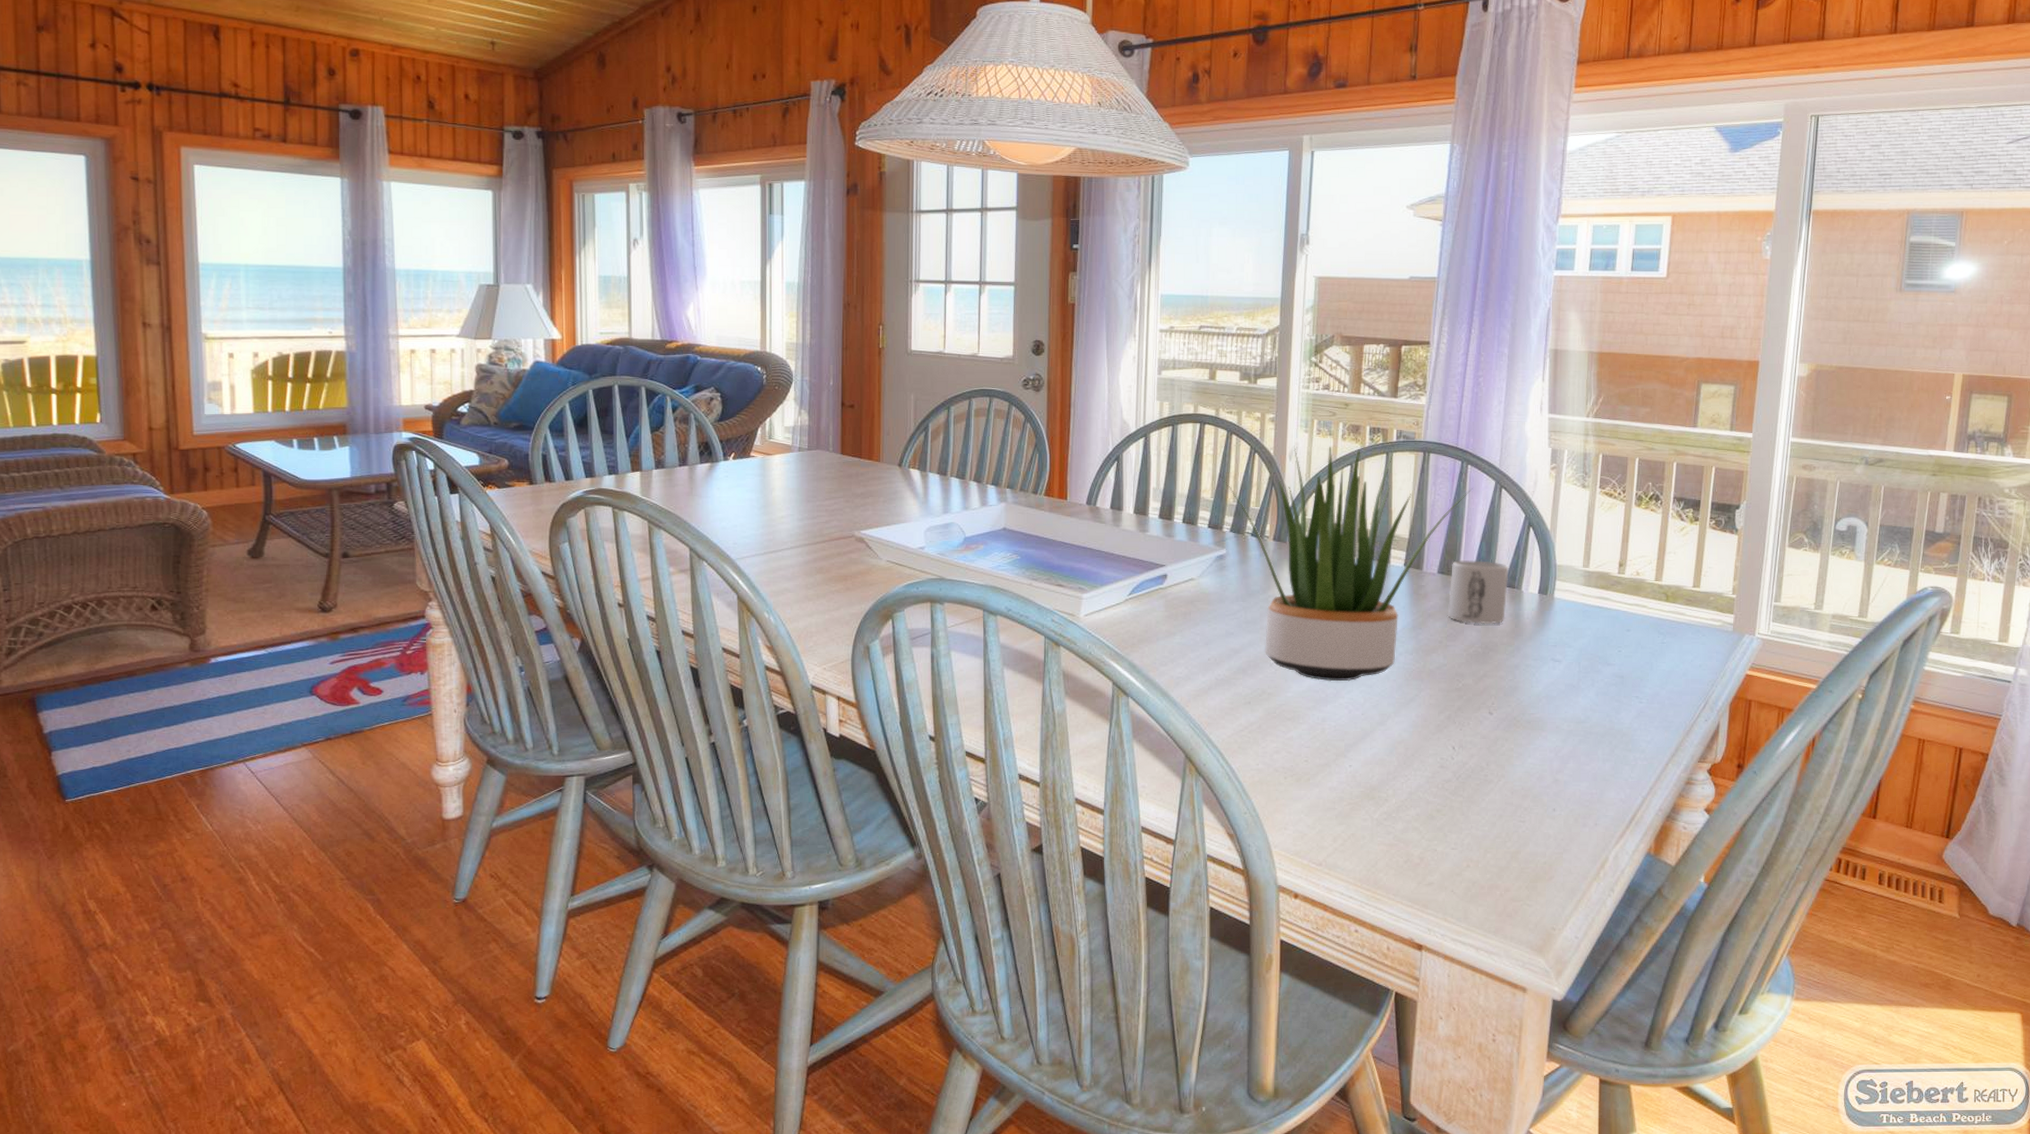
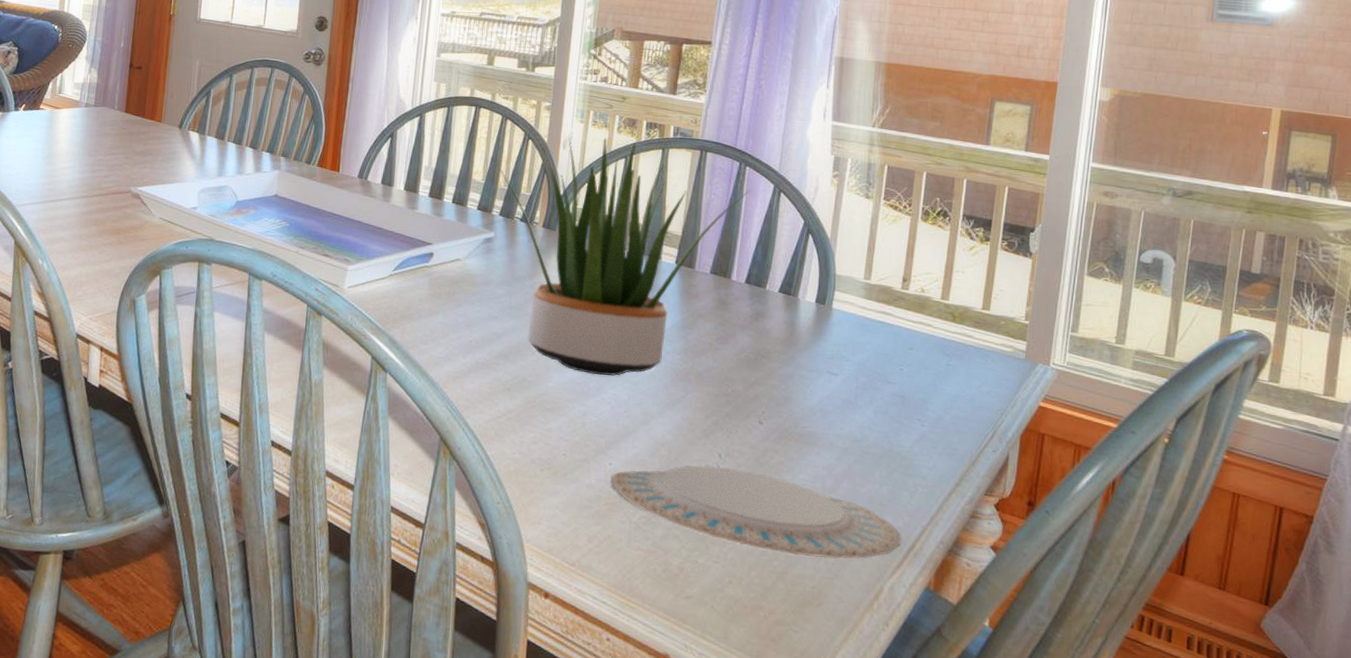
plate: none [1352,758,1622,835] -> present [611,465,900,559]
mug: present [1448,560,1509,625] -> none [720,262,786,331]

